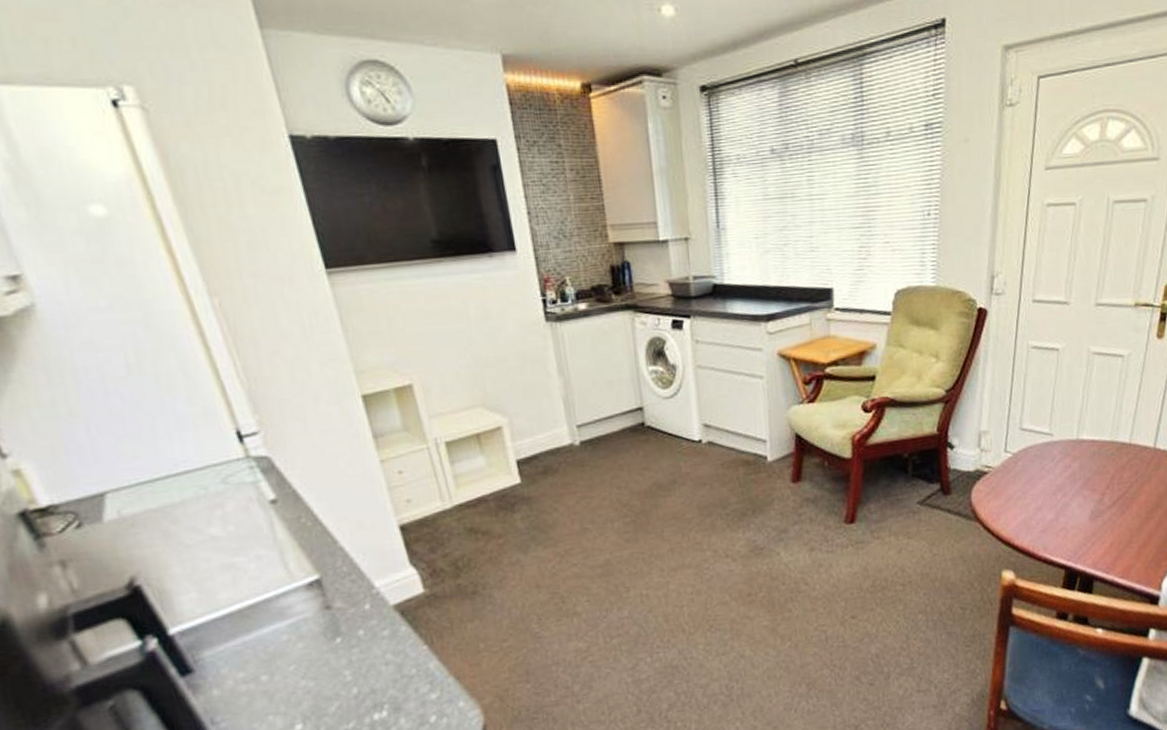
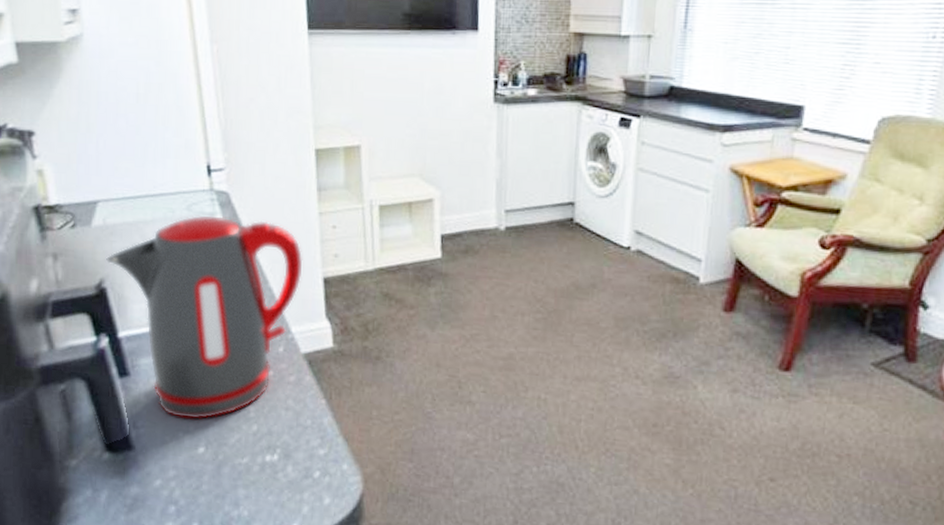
kettle: none [132,479,375,702] -> present [106,215,303,420]

